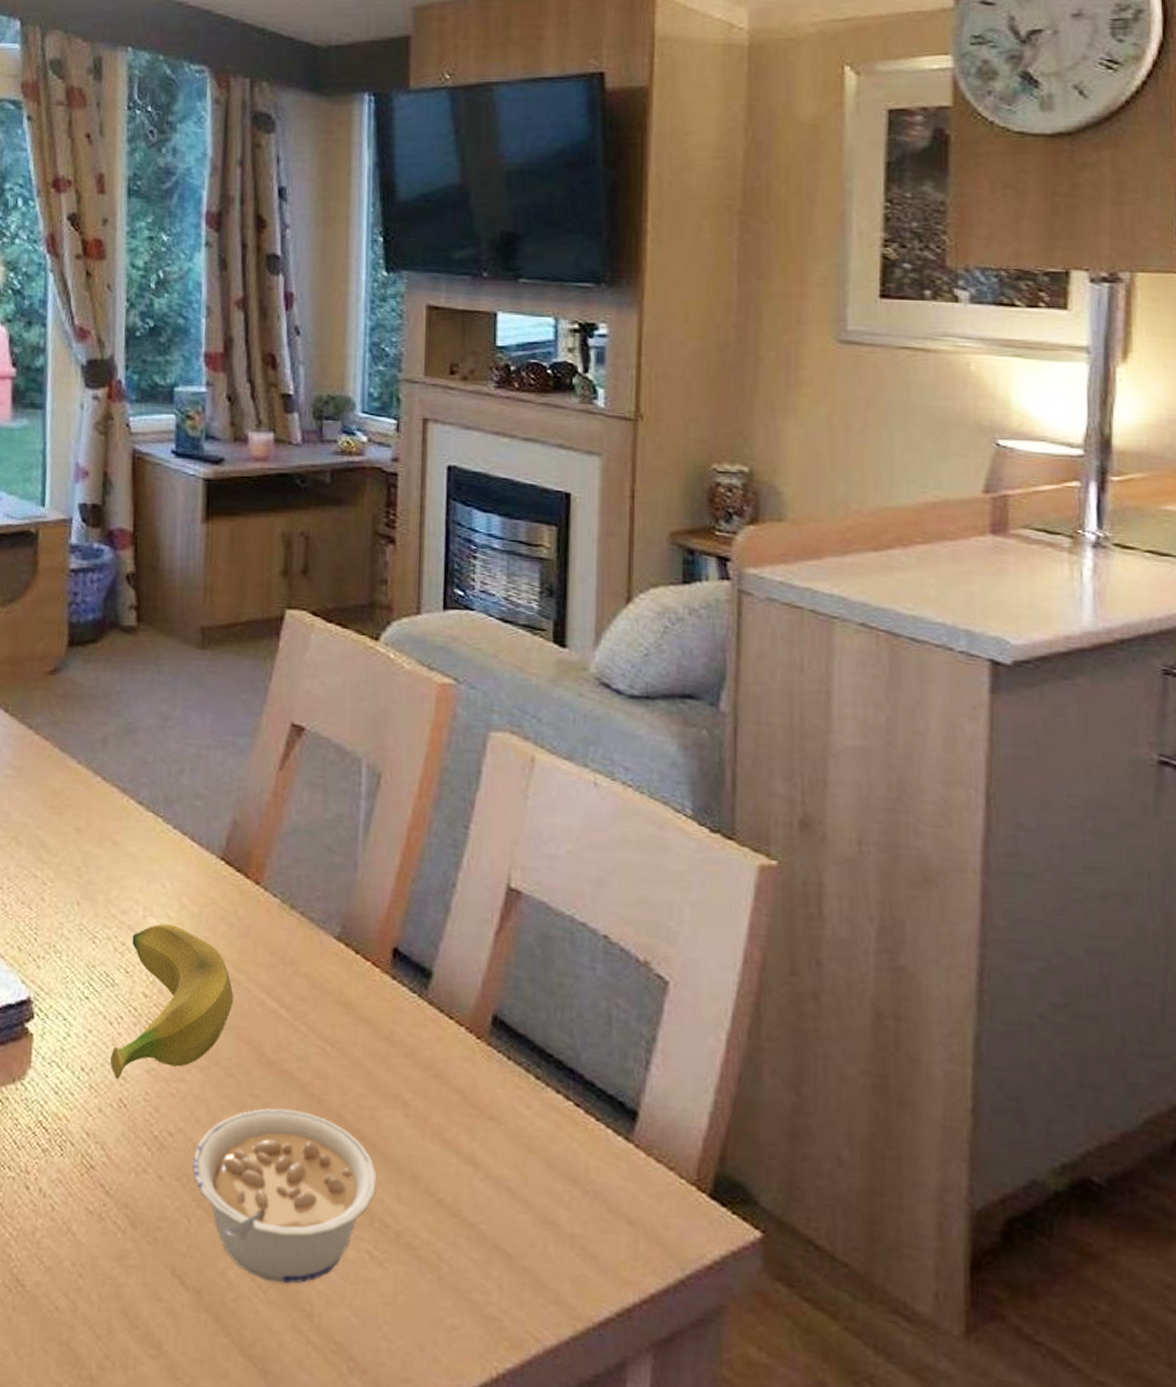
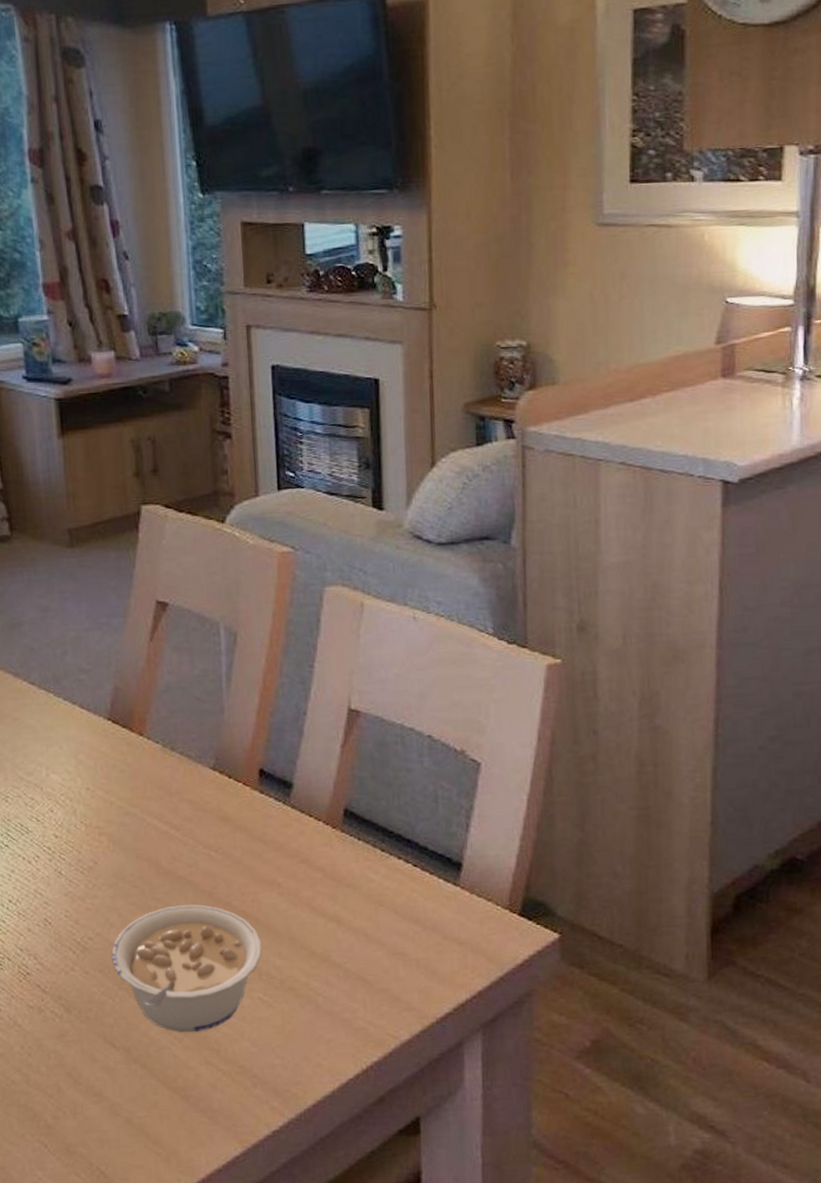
banana: present [110,923,233,1080] -> none [33,777,131,905]

